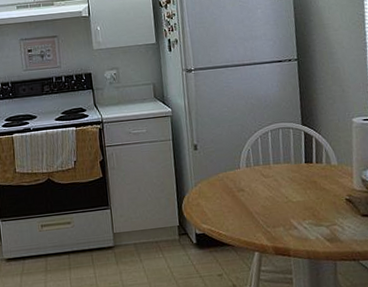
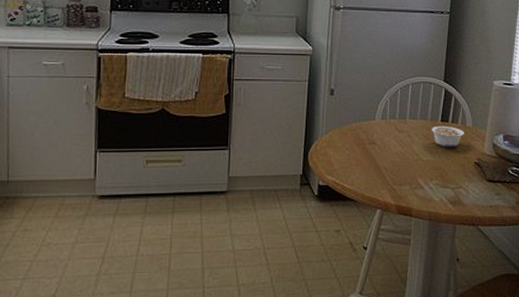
legume: none [296,166,331,187] -> present [431,125,464,147]

